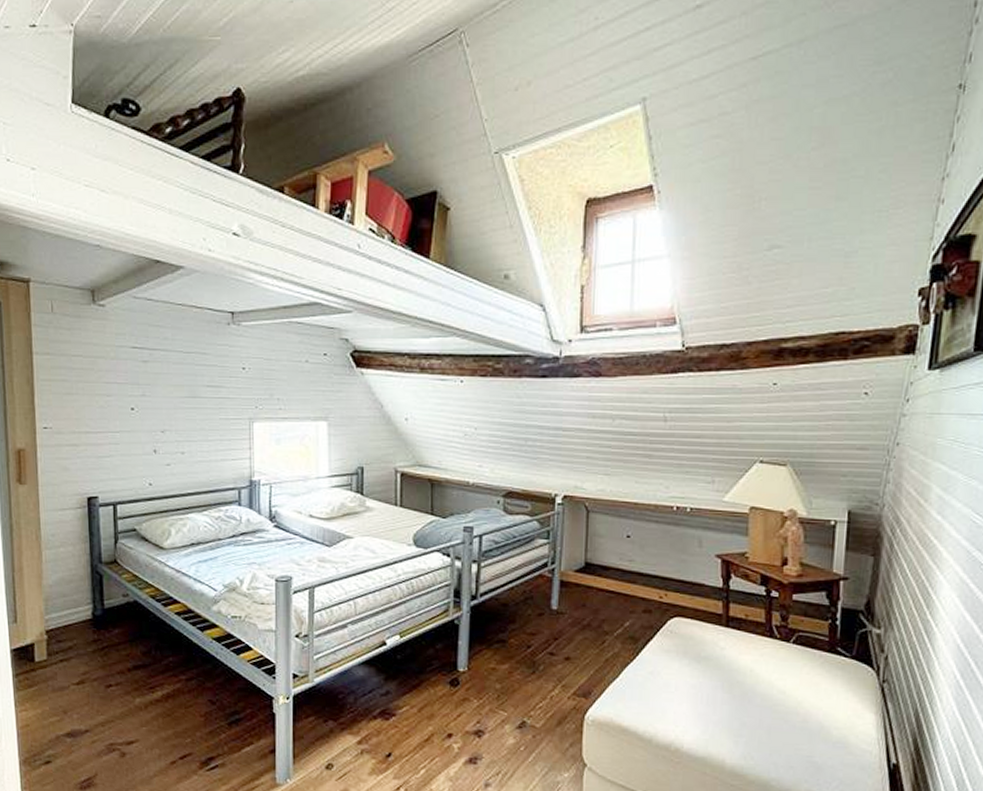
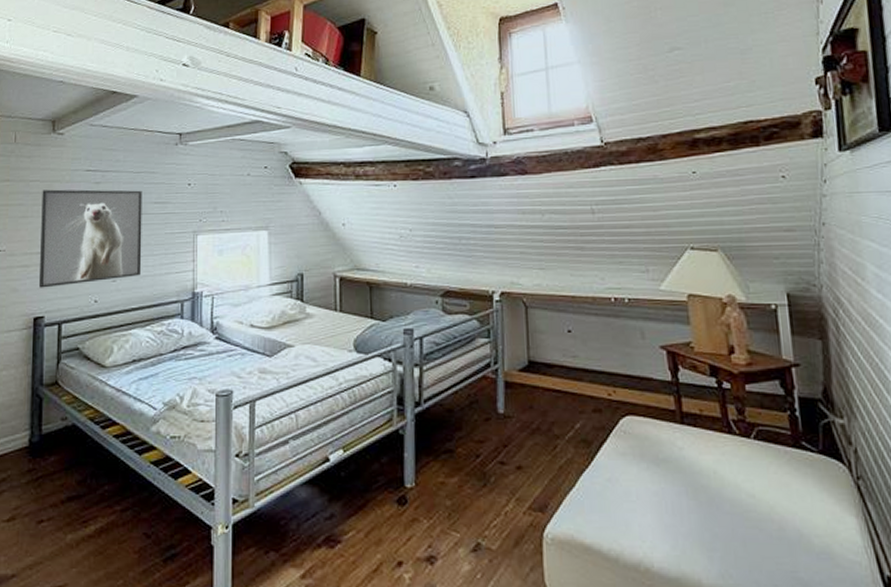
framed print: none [86,366,196,469] -> present [38,189,142,288]

